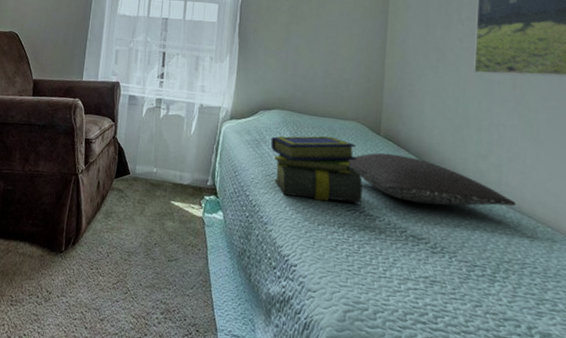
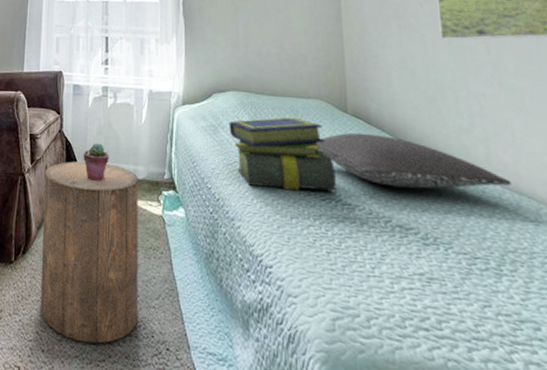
stool: none [85,165,183,324] -> present [39,161,138,344]
potted succulent: none [134,150,158,184] -> present [83,143,109,181]

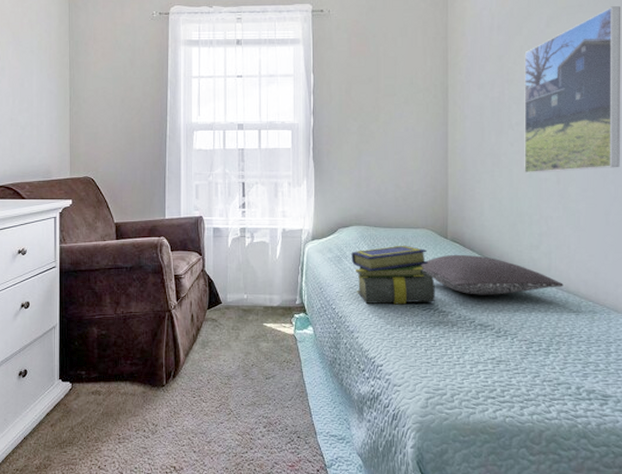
stool: present [39,161,138,344] -> none [189,296,274,441]
potted succulent: present [83,143,109,181] -> none [224,278,248,311]

